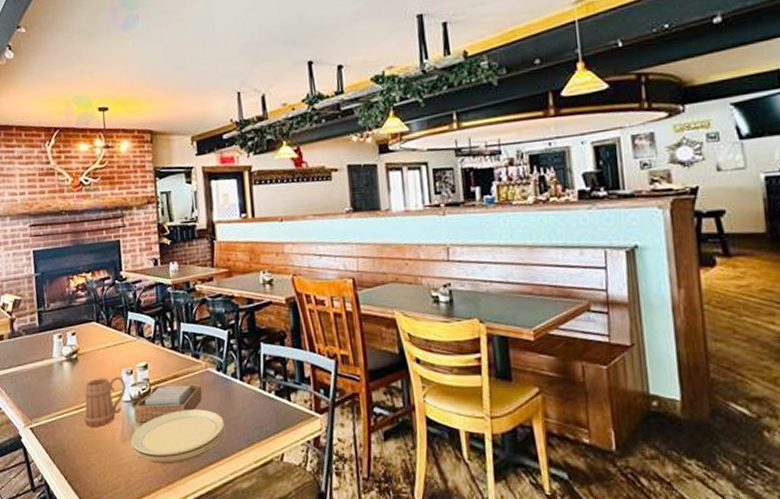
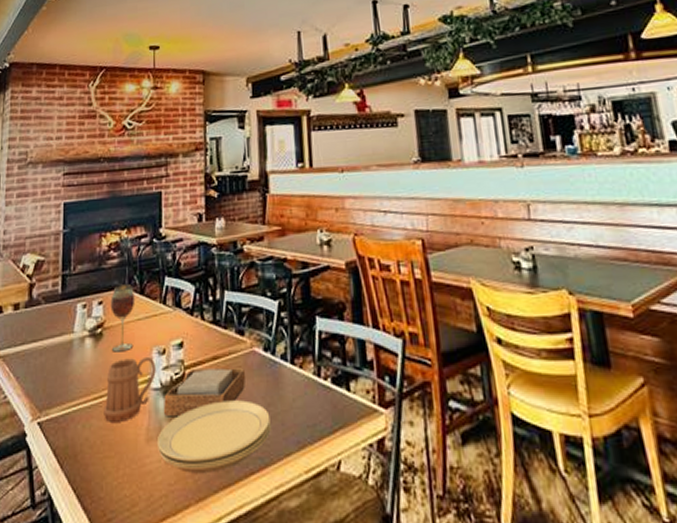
wineglass: none [82,318,104,373] -> present [110,284,135,352]

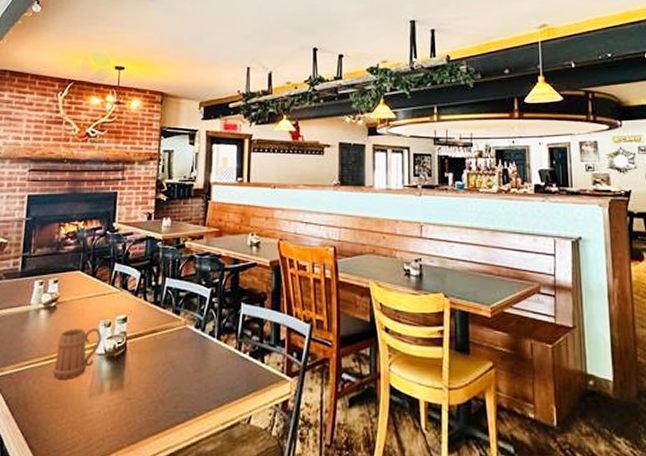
wineglass: present [110,284,135,352] -> none [64,268,88,323]
plate: present [156,400,272,473] -> none [97,366,197,422]
napkin holder: present [164,368,245,417] -> none [106,340,178,378]

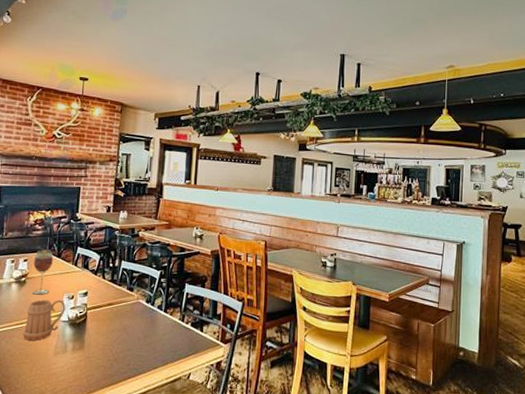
wineglass: none [64,268,88,323] -> present [33,249,54,295]

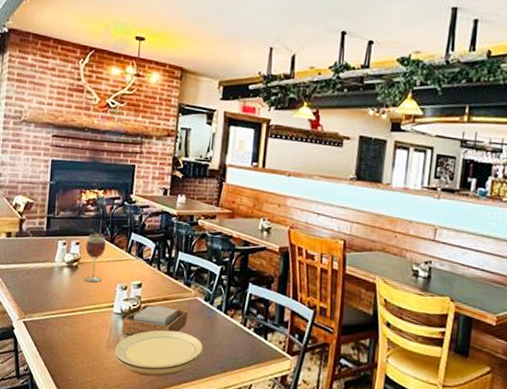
beer mug: present [23,299,65,341] -> none [75,287,118,332]
plate: none [62,332,147,376] -> present [114,330,204,377]
napkin holder: none [69,310,131,340] -> present [122,304,188,336]

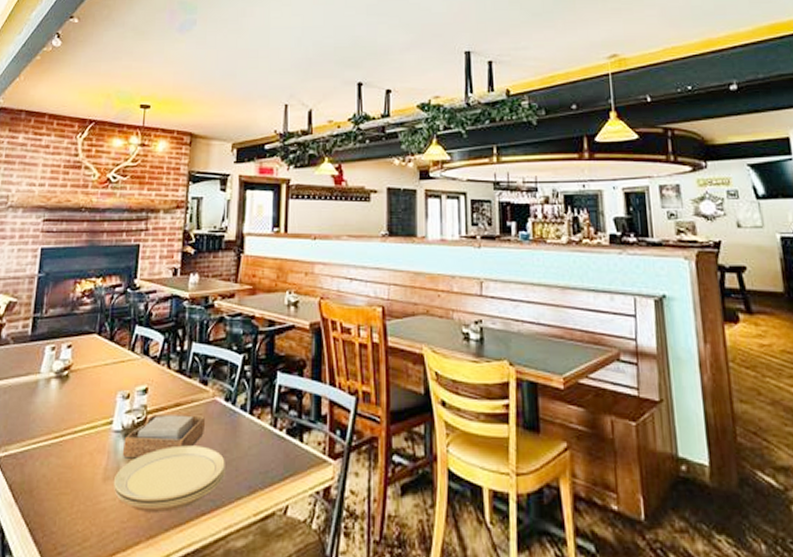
wineglass: present [85,232,106,283] -> none [77,330,105,394]

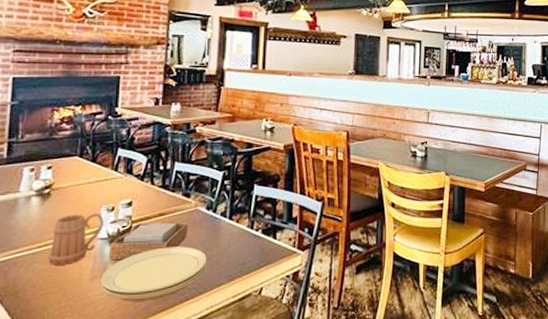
beer mug: none [63,399,119,461] -> present [48,212,104,265]

